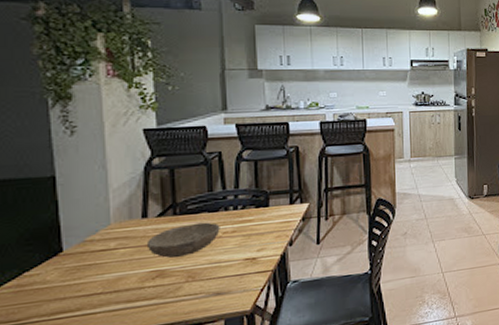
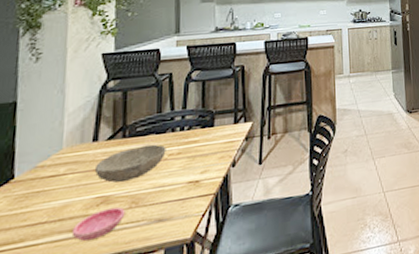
saucer: none [129,280,183,312] -> present [71,207,126,242]

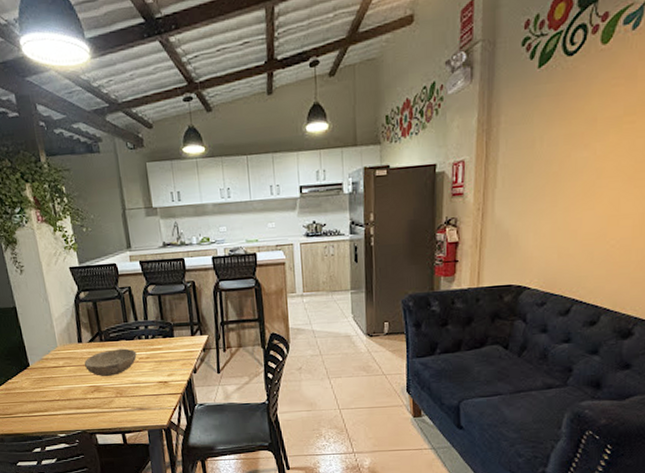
saucer: present [71,207,126,242] -> none [78,395,114,417]

